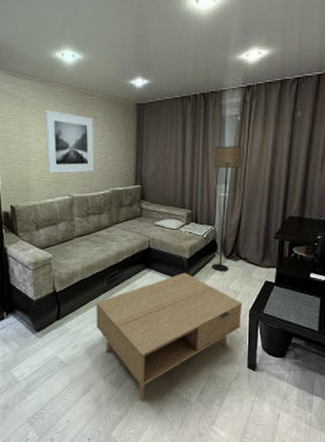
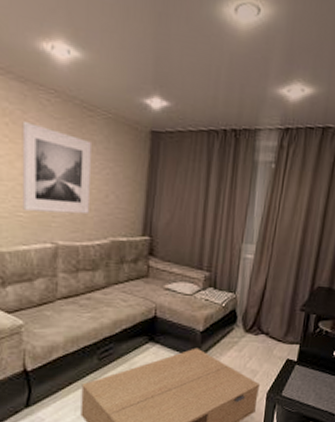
floor lamp: present [211,146,243,272] -> none [228,197,275,348]

